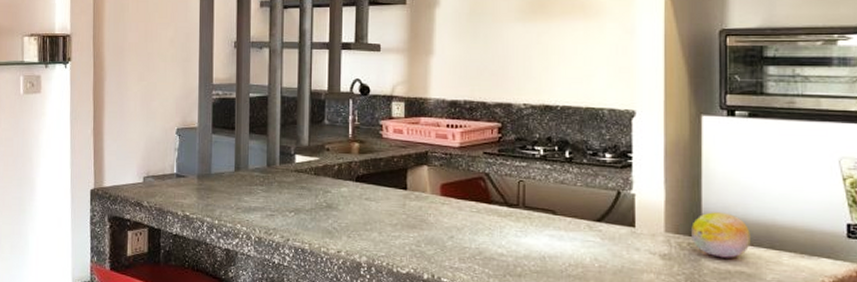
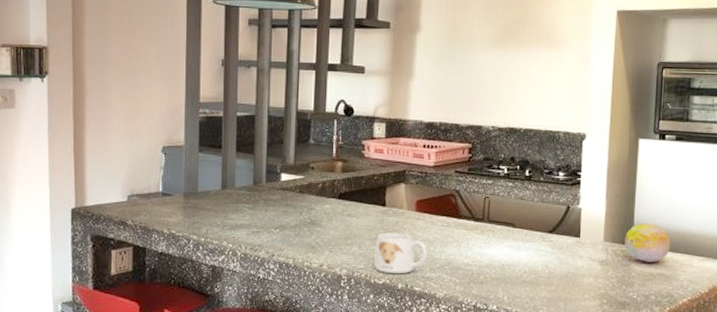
mug: none [396,218,456,264] -> present [374,232,428,274]

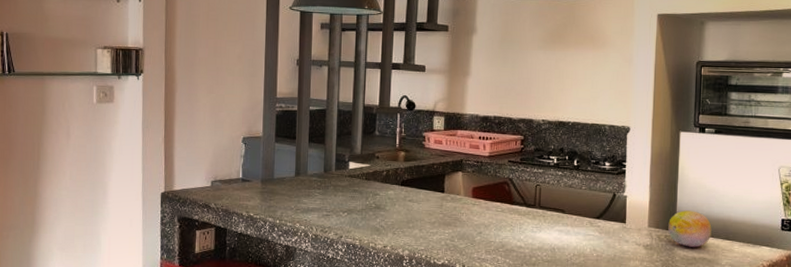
mug: present [374,232,428,274] -> none [434,216,483,256]

